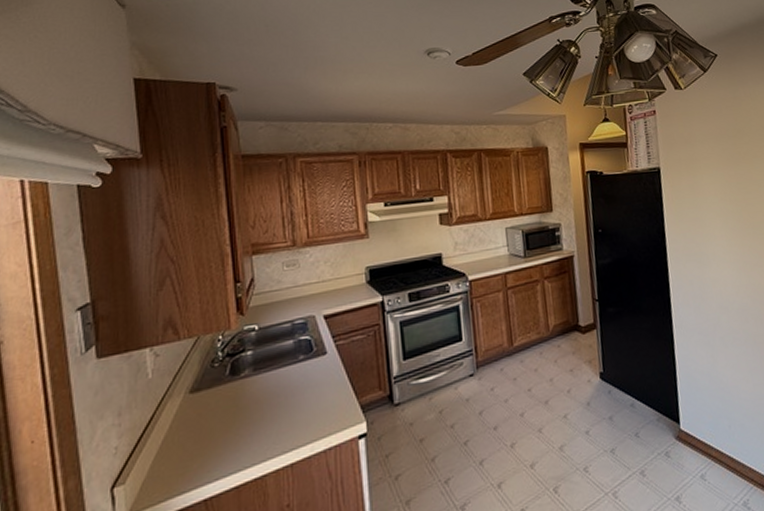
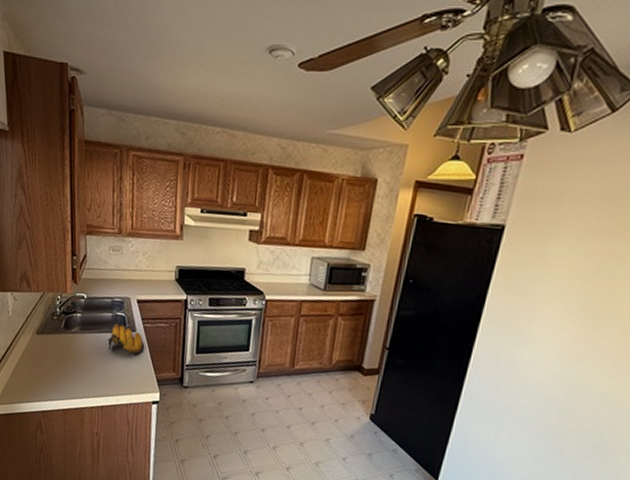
banana bunch: none [290,349,340,386] -> present [107,322,145,356]

